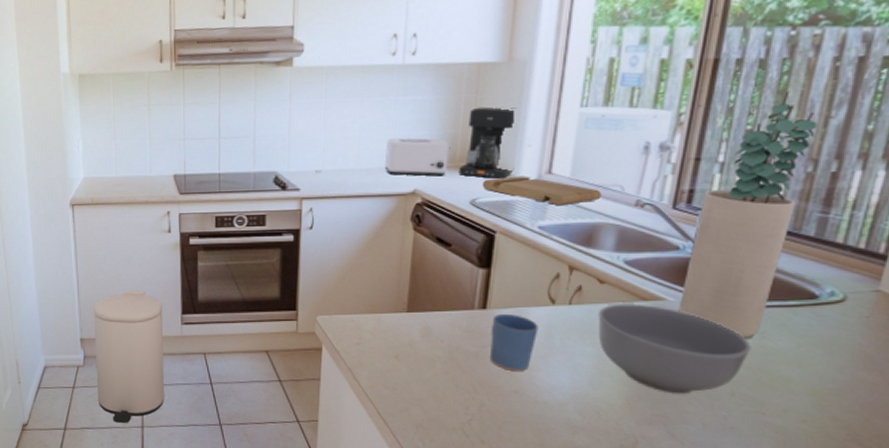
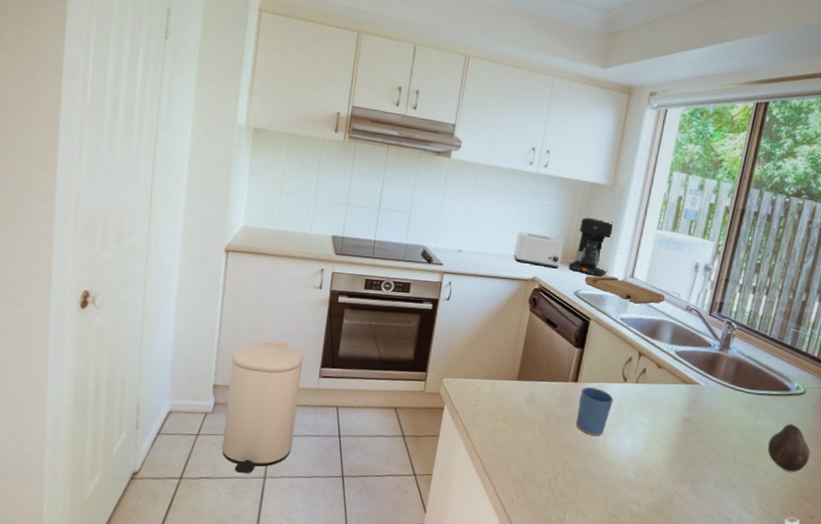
bowl: present [598,304,751,394] -> none [653,385,749,459]
vase: present [678,91,817,339] -> none [707,240,797,418]
fruit: none [785,342,861,408] -> present [767,423,810,472]

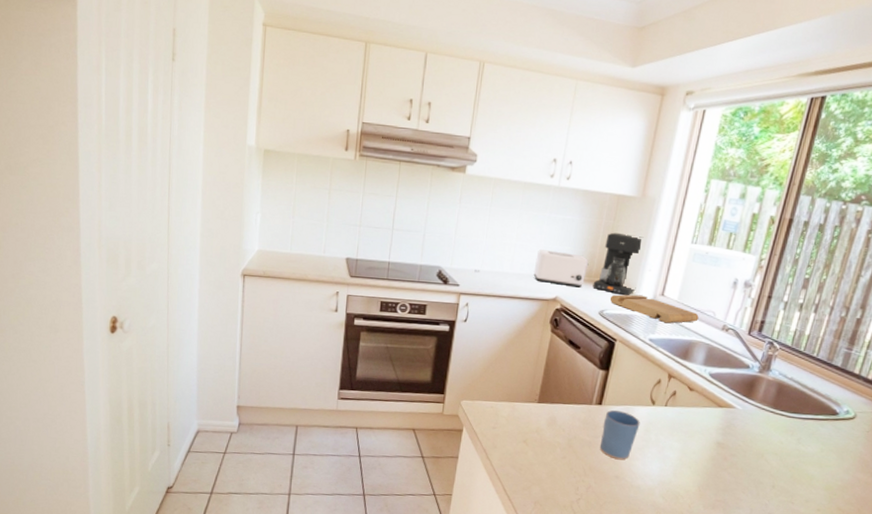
pedal bin: present [222,340,304,473] -> none [248,363,322,490]
fruit: present [767,423,810,472] -> none [810,449,859,501]

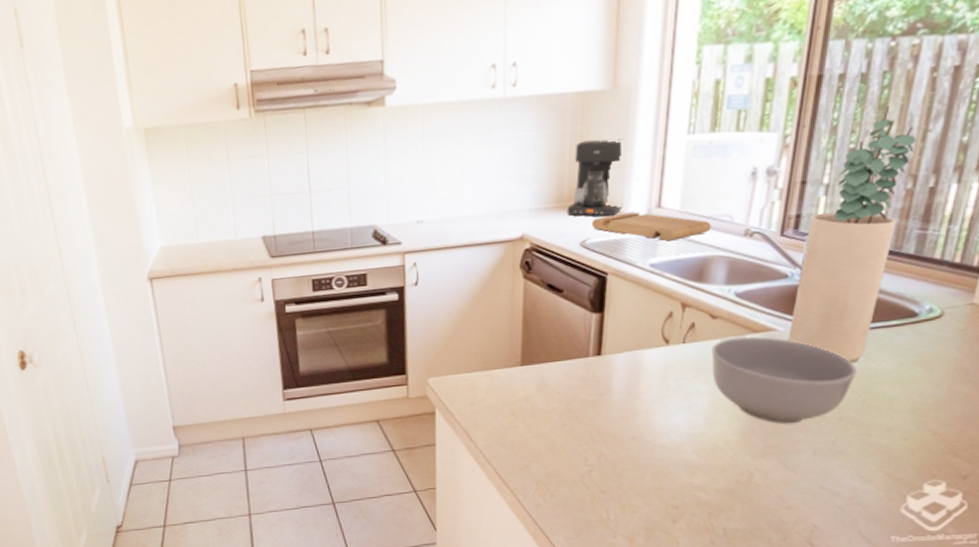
toaster: present [533,249,589,288] -> none [489,177,558,221]
mug: present [599,410,640,459] -> none [606,358,654,417]
bowl: none [683,408,790,485] -> present [711,336,857,425]
vase: none [743,251,852,444] -> present [788,105,916,363]

